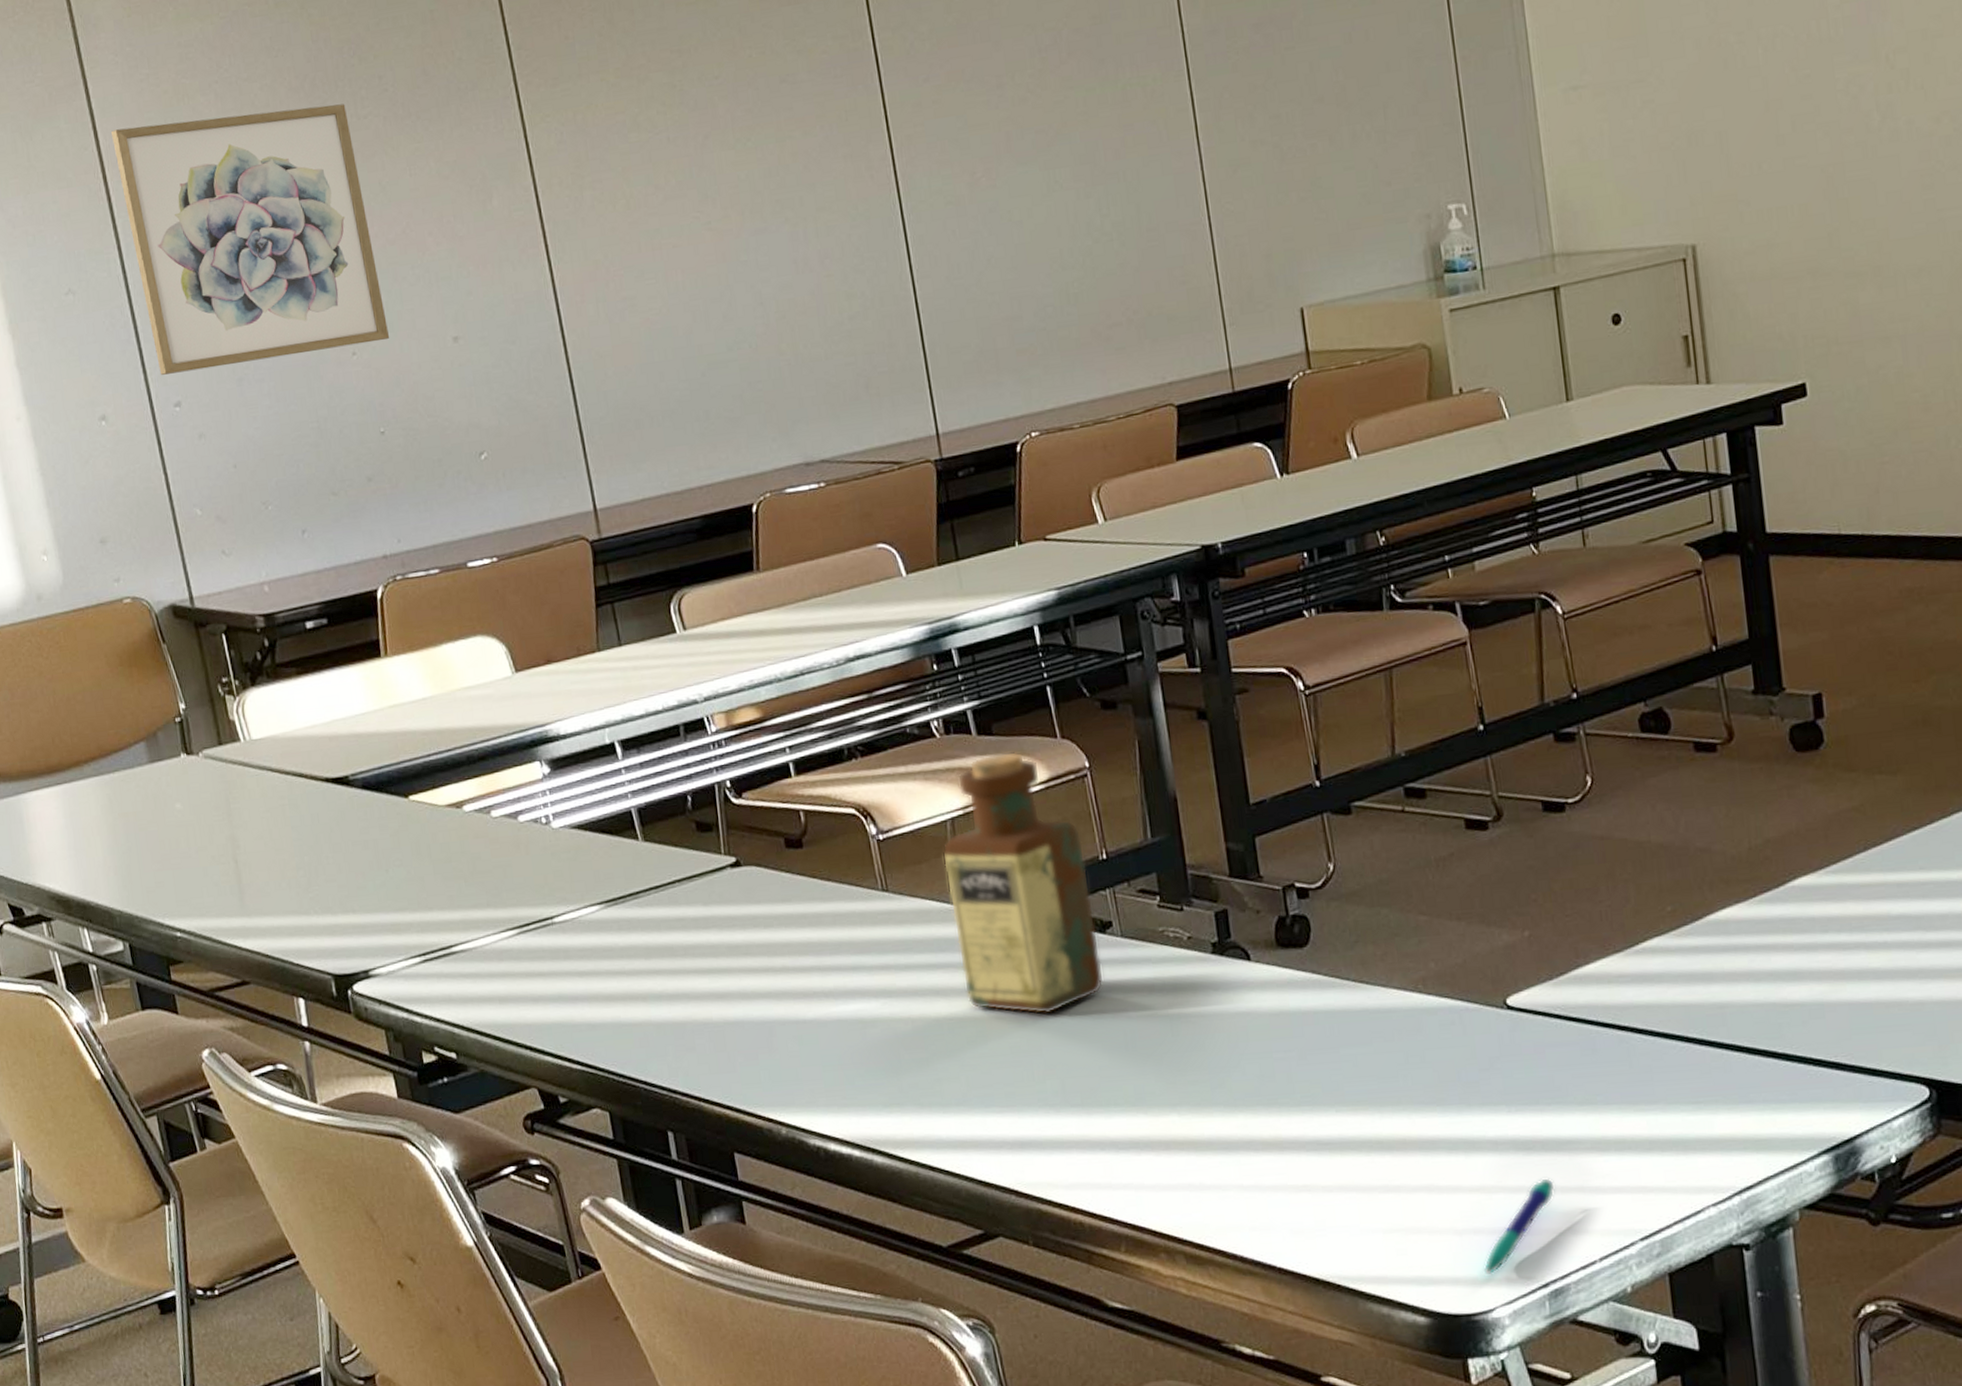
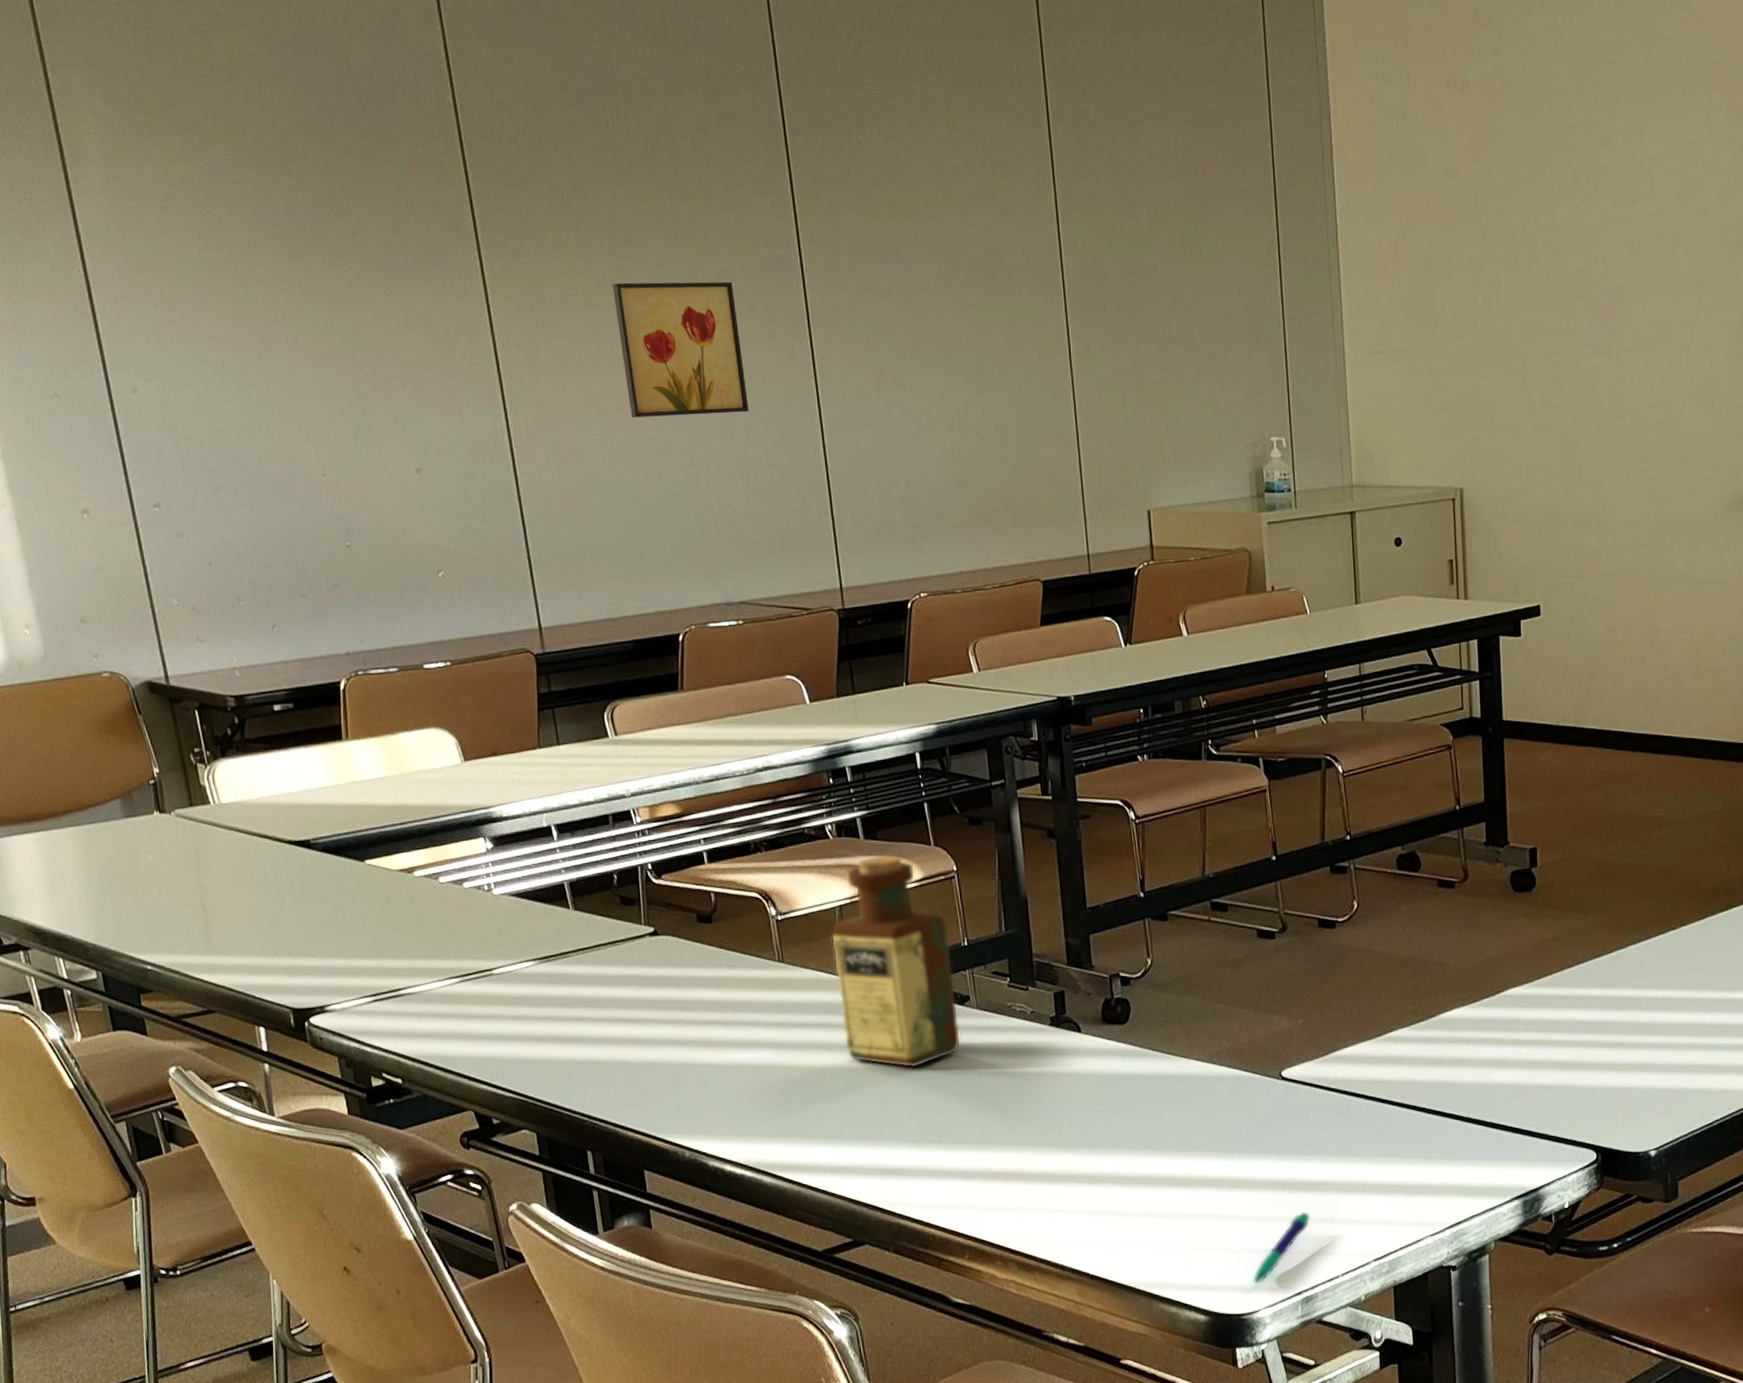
wall art: present [111,104,390,375] -> none [97,253,358,478]
wall art: none [663,85,823,255] -> present [612,281,749,418]

